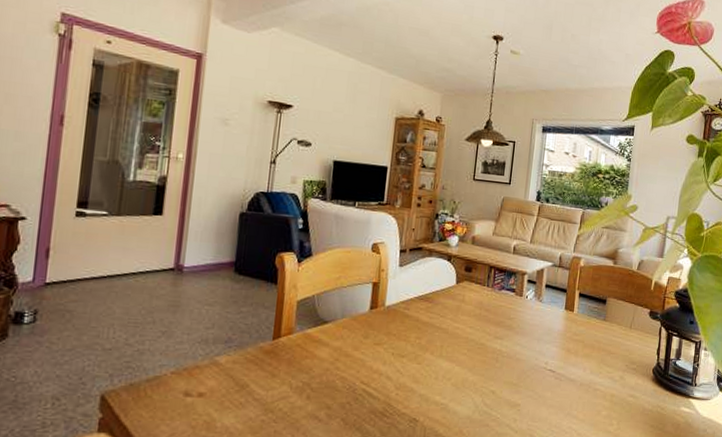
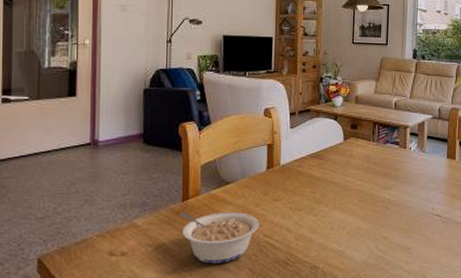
legume: none [268,351,357,411] -> present [179,211,259,264]

